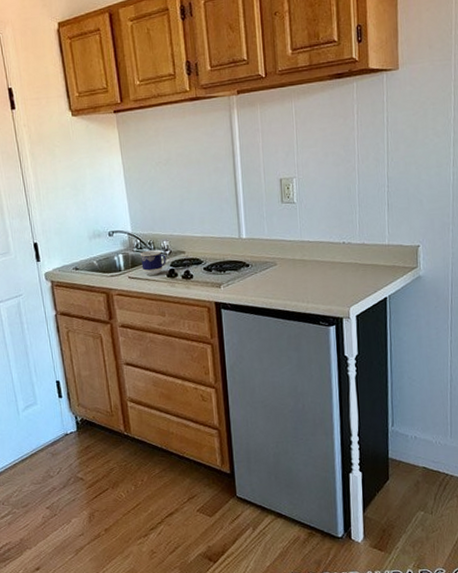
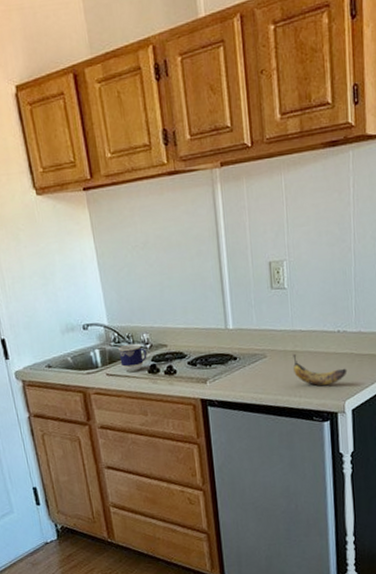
banana: none [301,262,352,292] -> present [293,353,348,386]

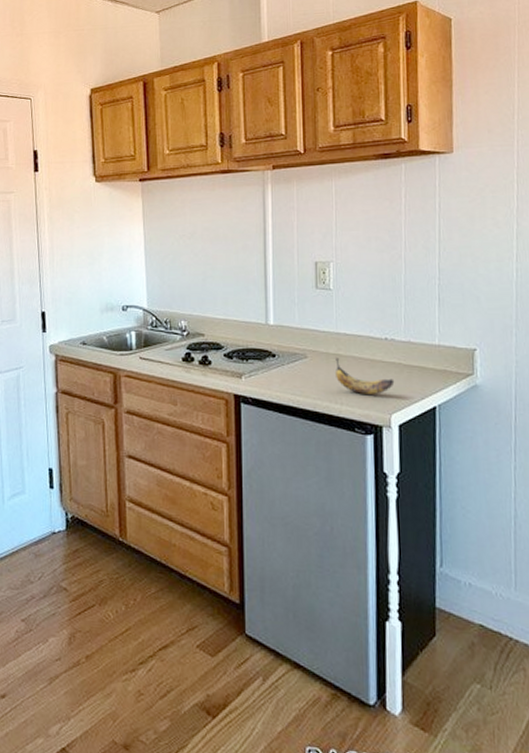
cup: present [117,343,147,373] -> none [154,329,183,359]

